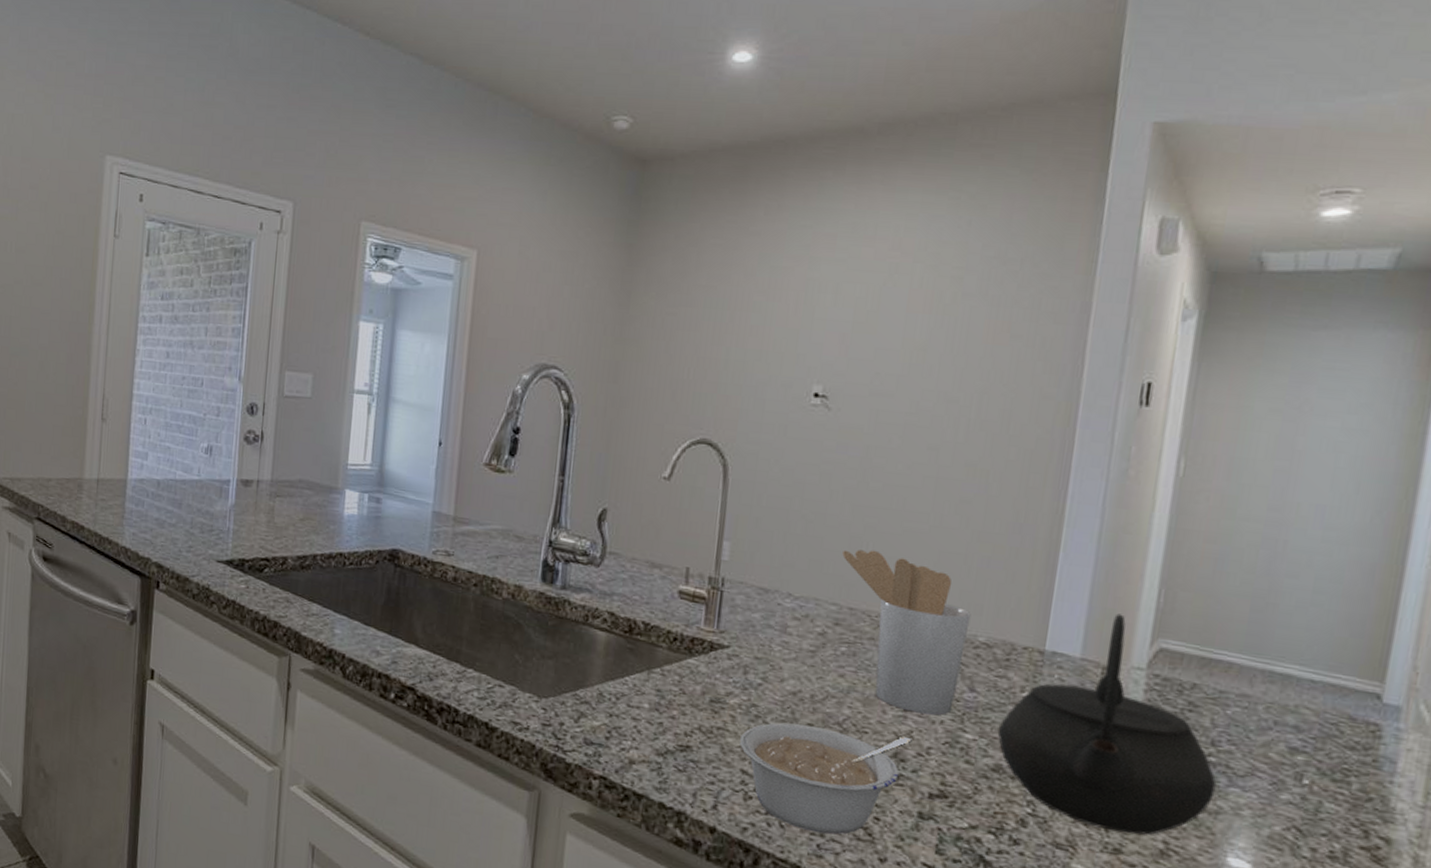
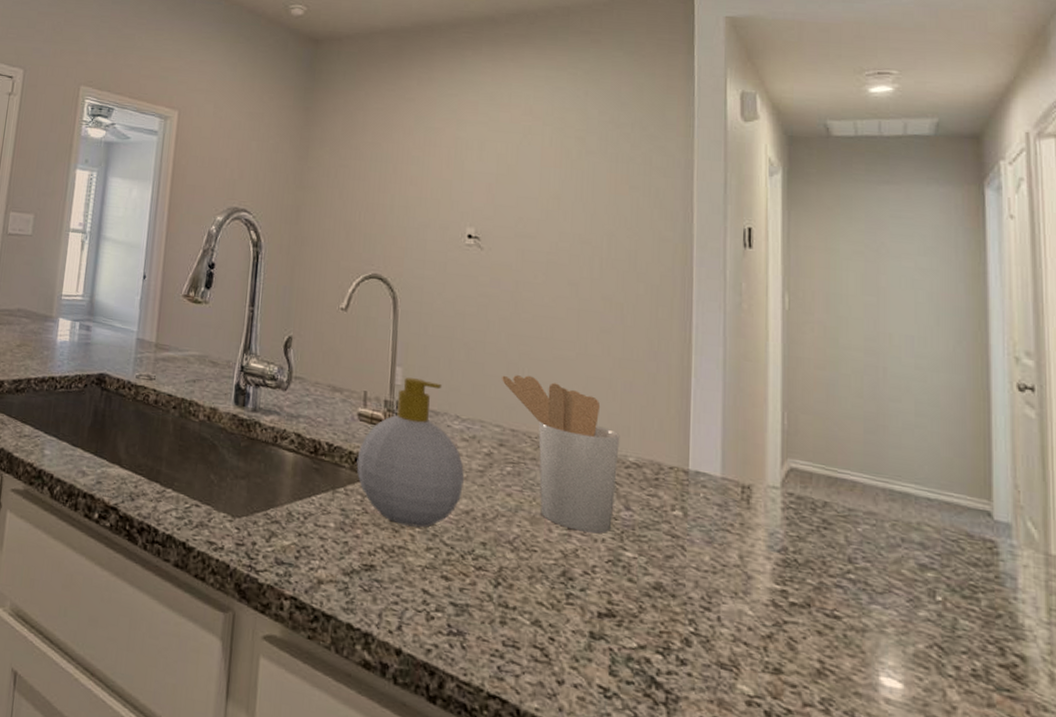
soap bottle: none [675,552,794,709] -> present [356,377,465,528]
legume: present [740,723,912,835] -> none [420,541,578,656]
kettle: present [997,613,1217,835] -> none [655,435,859,654]

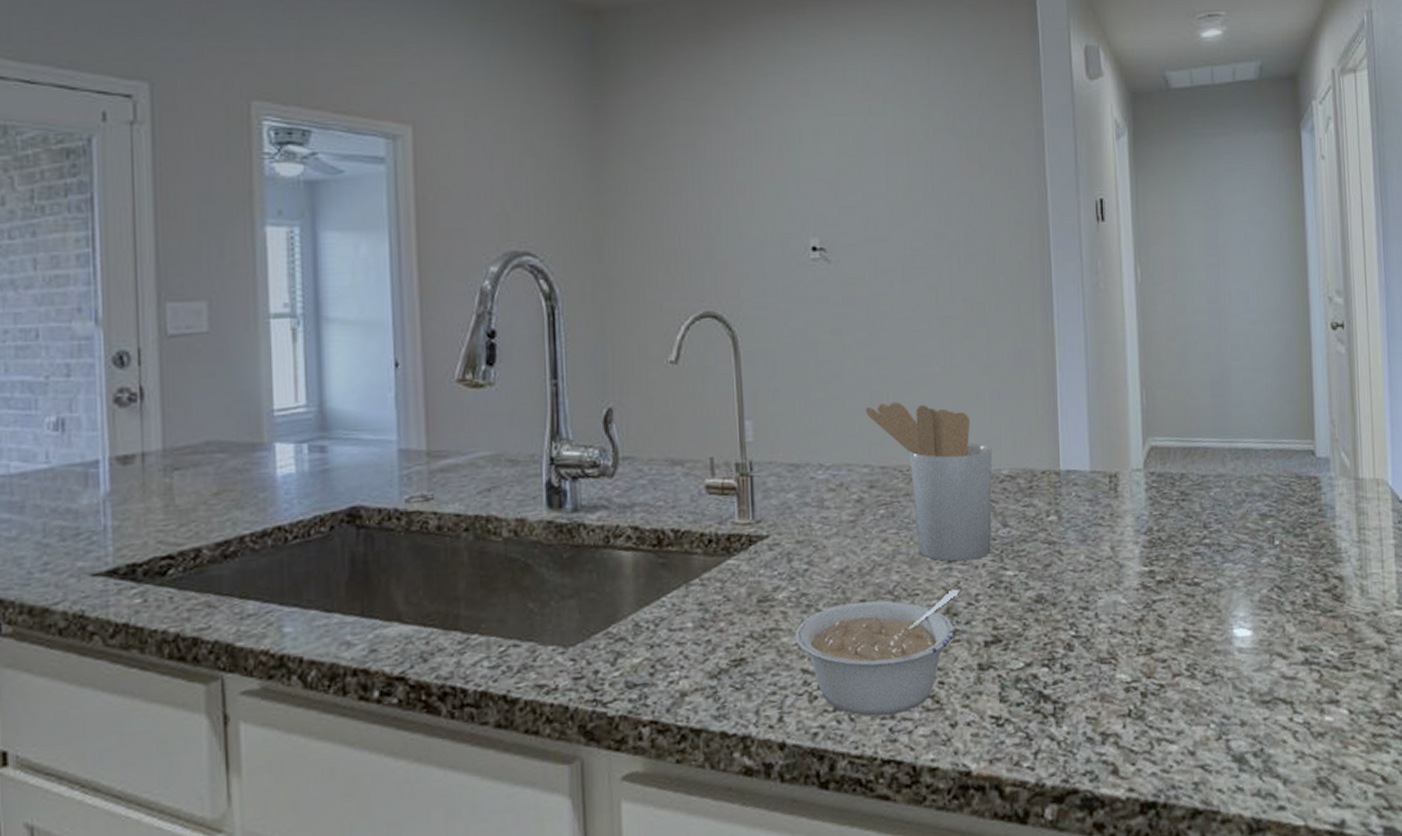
soap bottle: present [356,377,465,528] -> none [710,430,836,604]
legume: none [420,541,578,656] -> present [795,588,961,717]

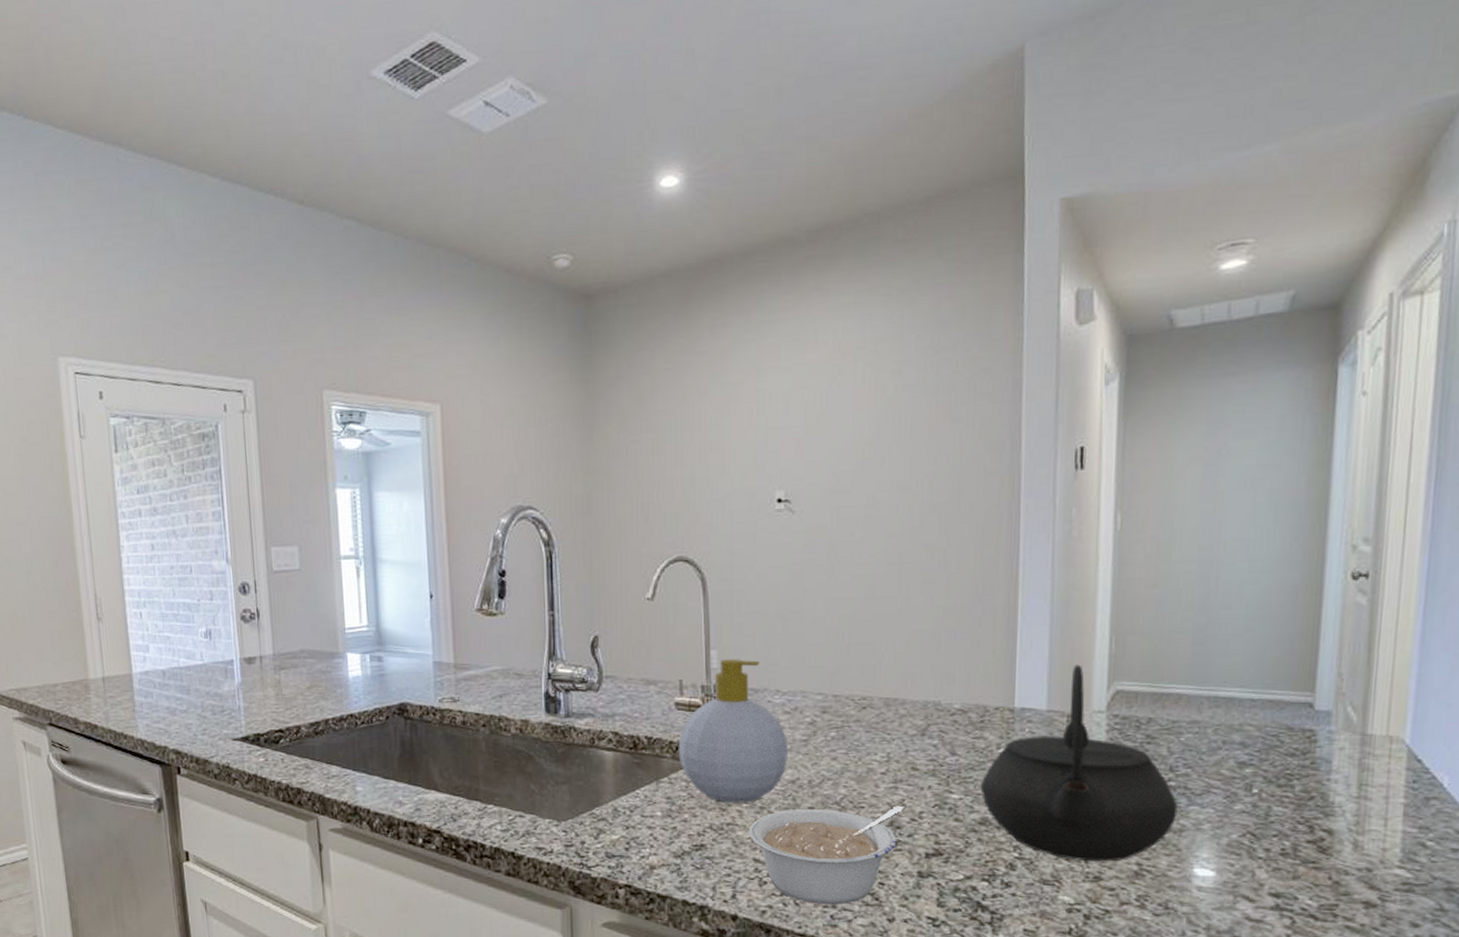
soap bottle: none [710,430,836,604] -> present [678,659,789,803]
utensil holder: present [865,401,993,562] -> none [822,638,945,782]
kettle: none [1033,421,1215,633] -> present [980,664,1178,862]

